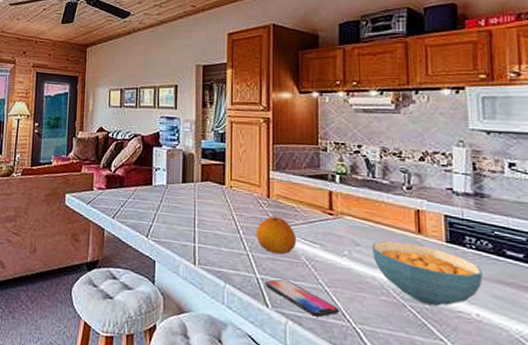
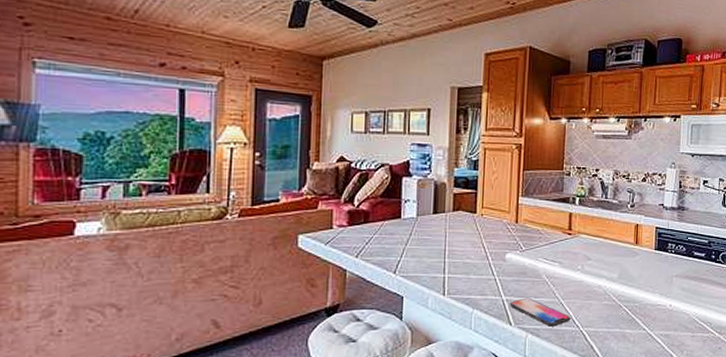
fruit: present [257,216,297,254] -> none [504,240,540,275]
cereal bowl: present [371,240,483,306] -> none [600,253,677,303]

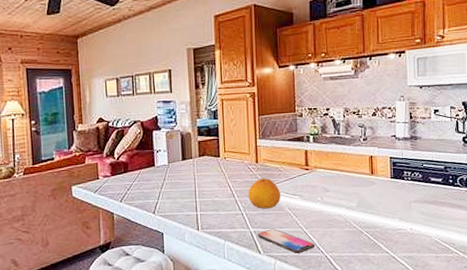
fruit: none [504,240,540,275] -> present [248,177,281,209]

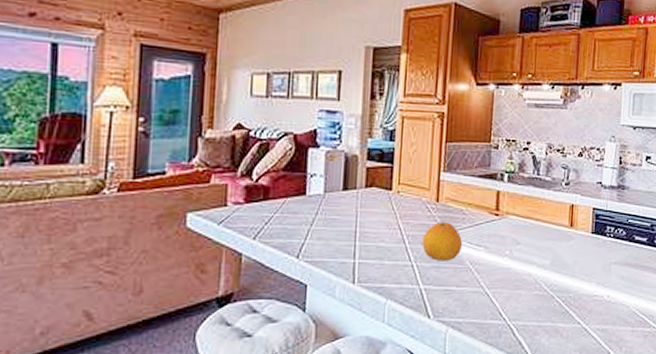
smartphone: present [257,228,316,254] -> none [428,287,497,320]

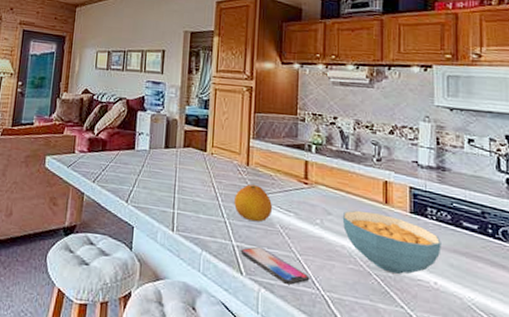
smartphone: none [428,287,497,320] -> present [240,246,310,285]
cereal bowl: none [530,236,616,293] -> present [342,210,441,274]

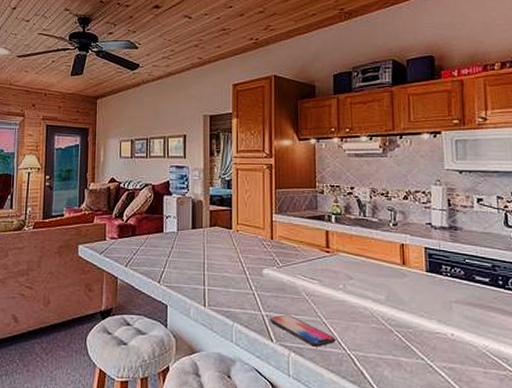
fruit: present [234,184,273,222] -> none [261,256,298,292]
cereal bowl: present [342,210,441,274] -> none [363,273,457,329]

